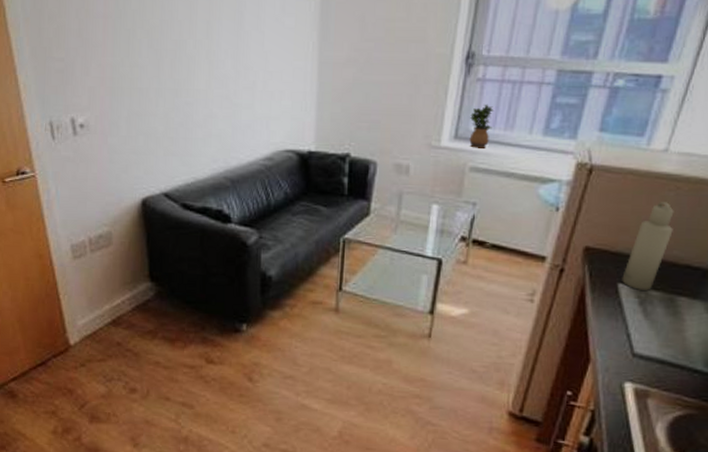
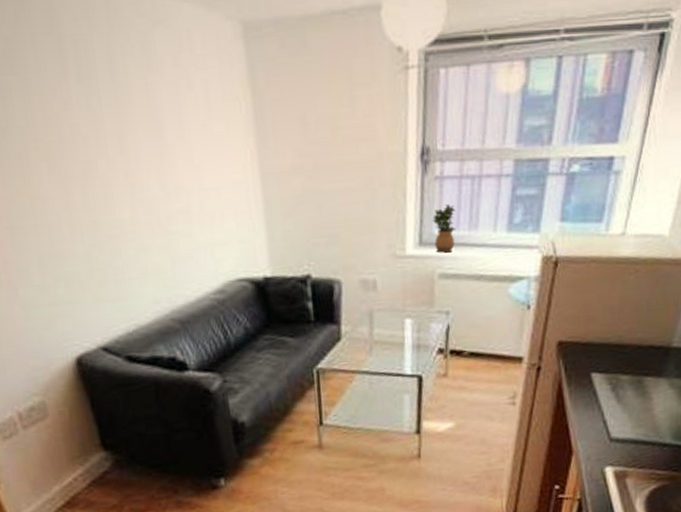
bottle: present [622,202,674,290] -> none [594,286,636,377]

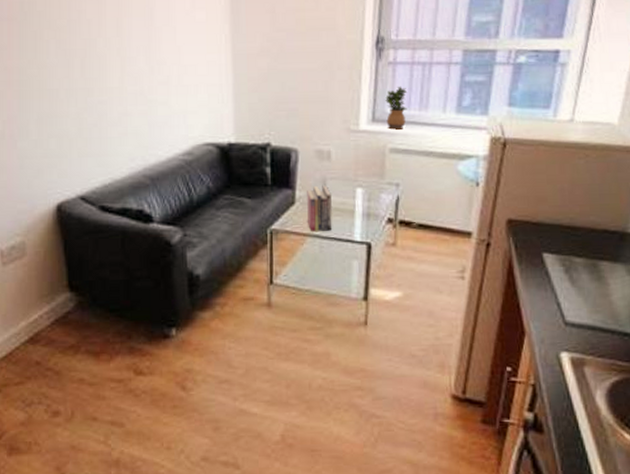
books: none [353,317,381,369] -> present [307,185,332,233]

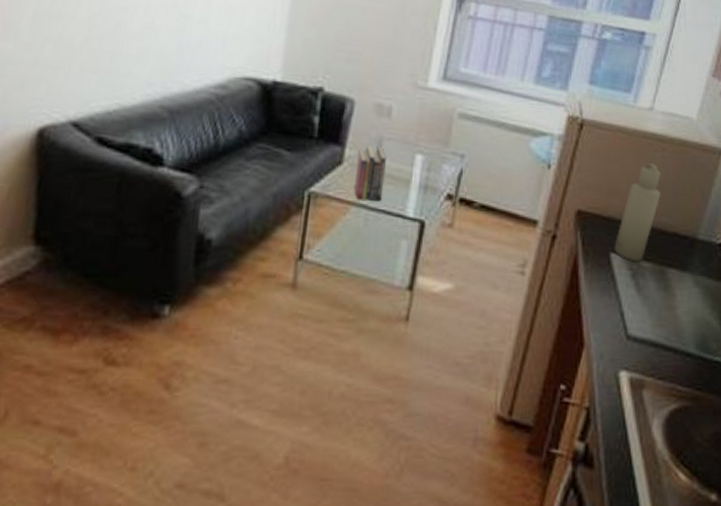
potted plant: present [385,86,408,130] -> none [458,44,486,93]
bottle: none [546,170,588,258] -> present [614,163,661,261]

